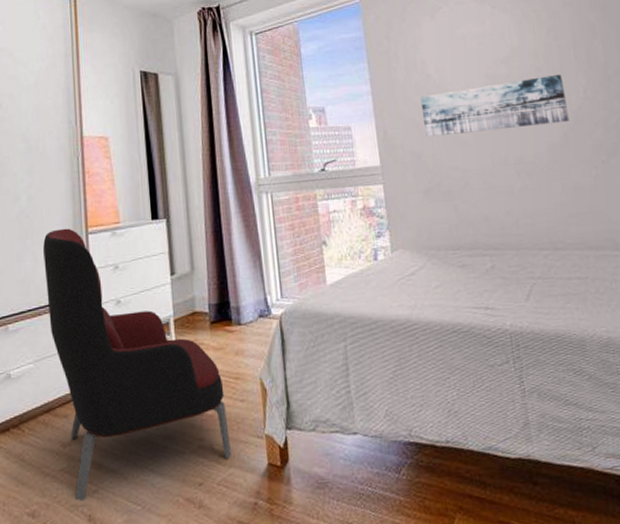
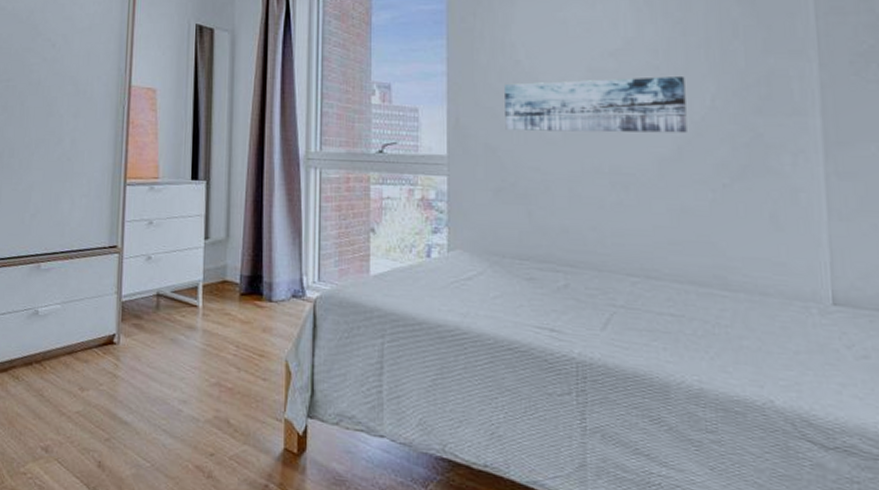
armchair: present [43,228,231,502] -> none [80,176,247,447]

